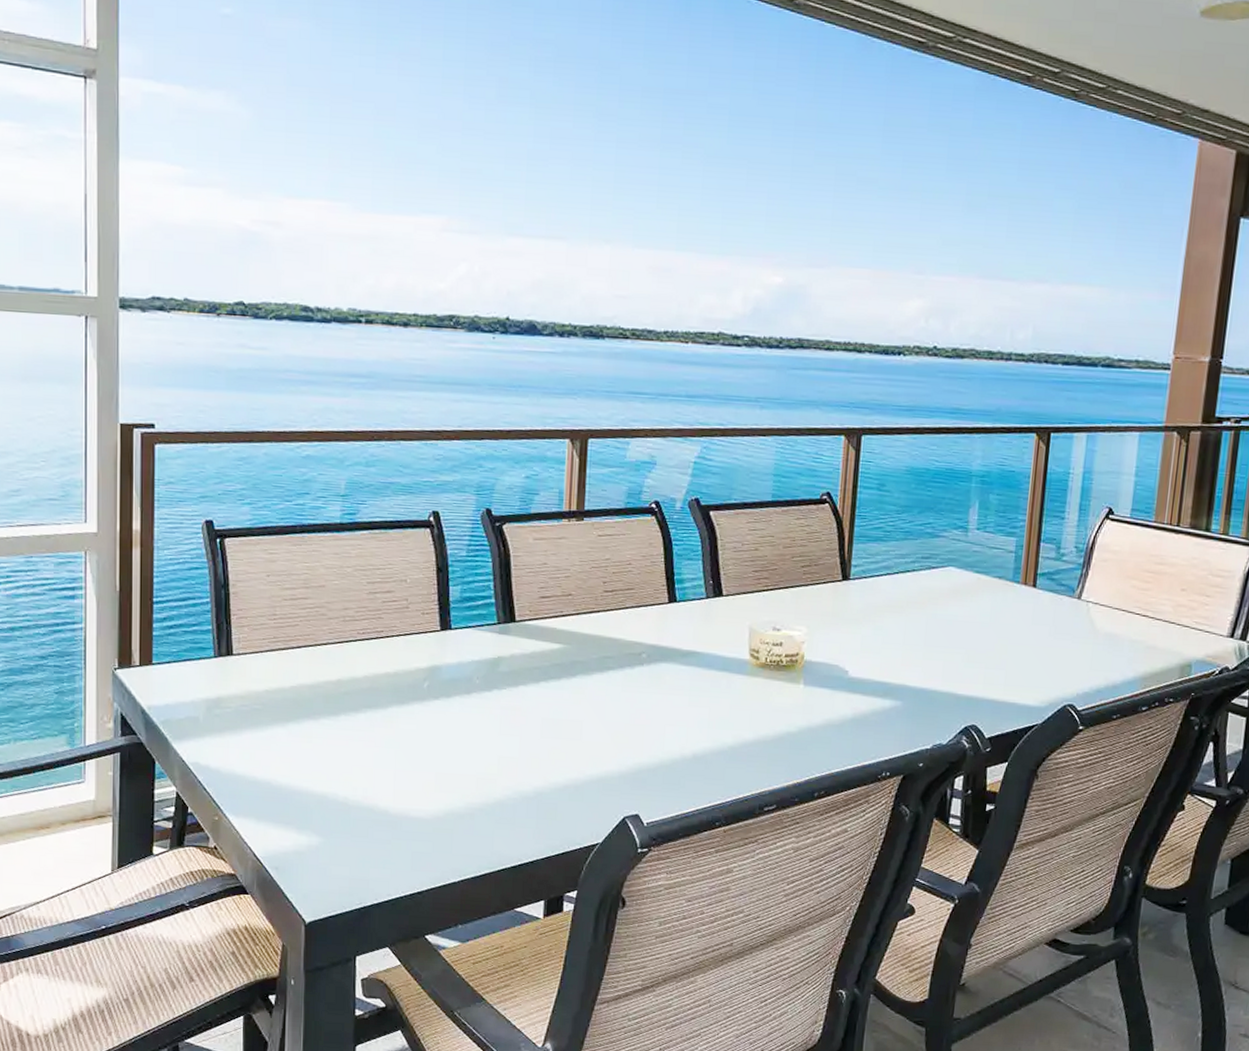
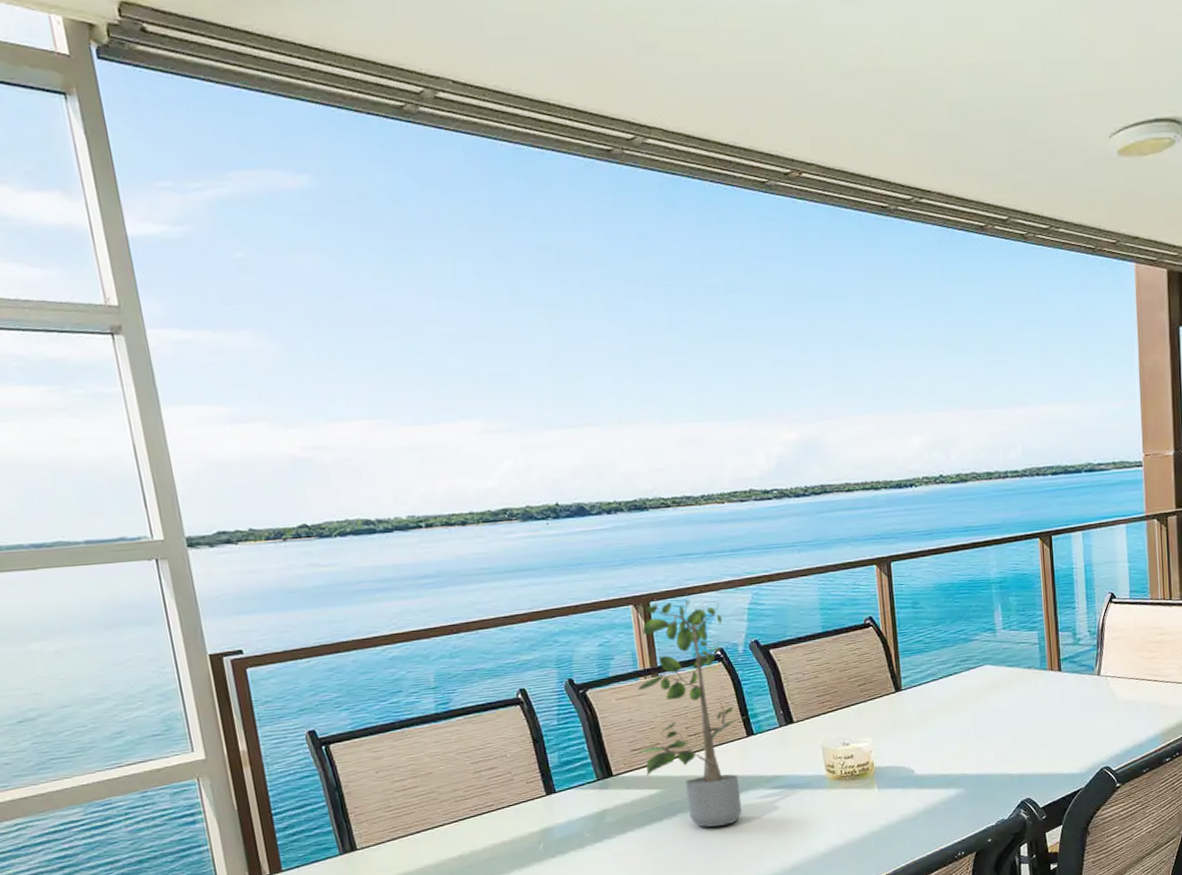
potted plant: none [541,436,682,697] -> present [633,599,756,827]

